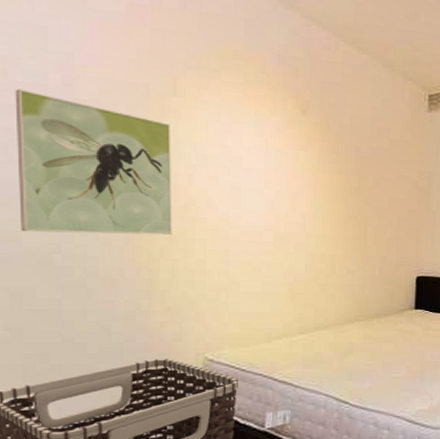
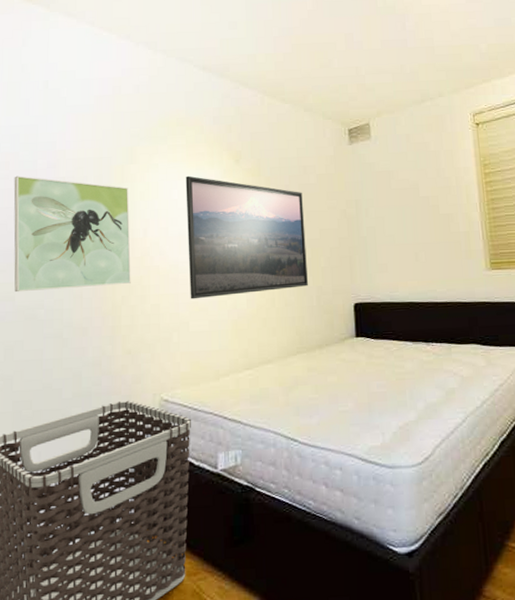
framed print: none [241,120,374,259] -> present [185,175,308,300]

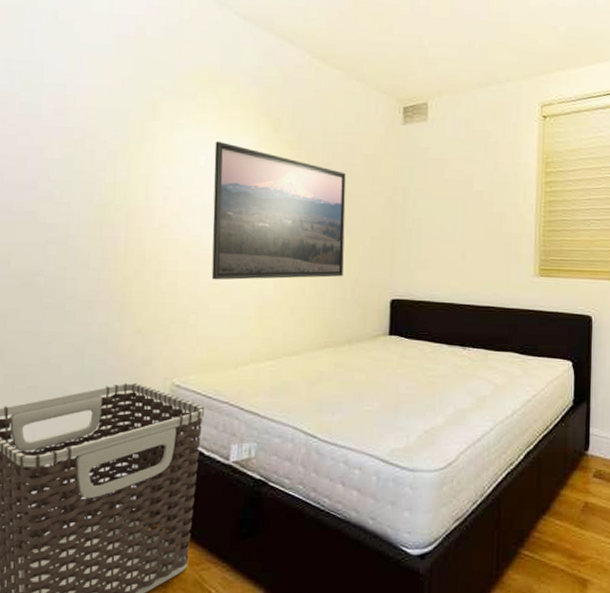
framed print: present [13,175,131,293] -> none [10,120,148,257]

